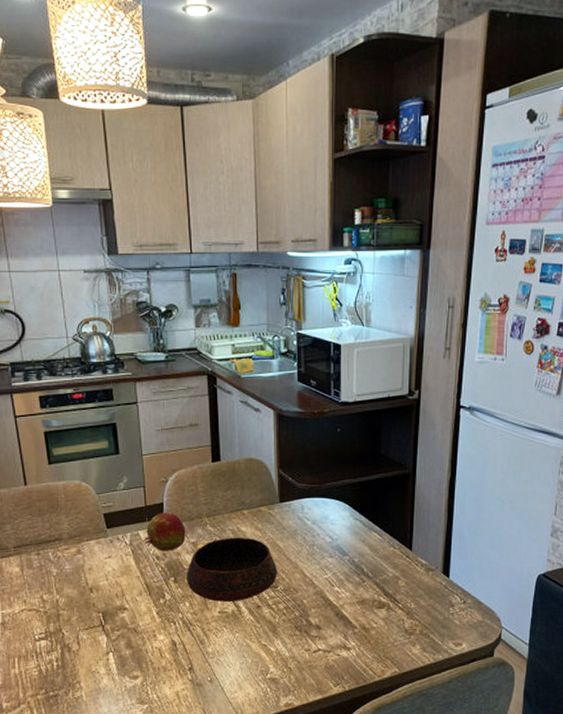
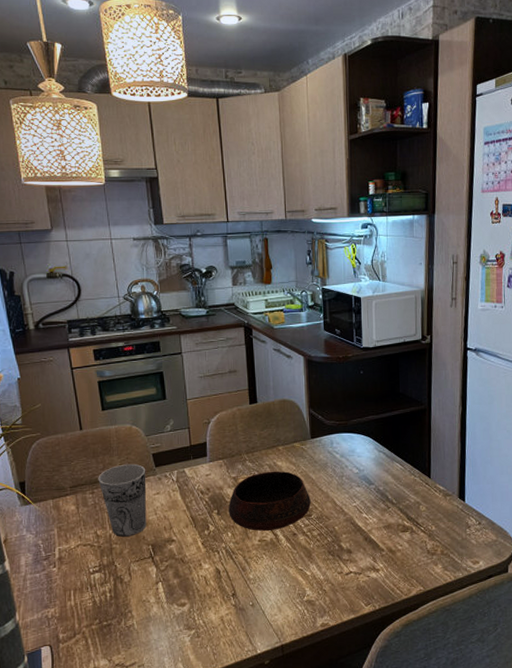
cup: none [44,524,97,603] -> present [98,463,147,537]
fruit: present [143,513,186,552] -> none [188,451,227,487]

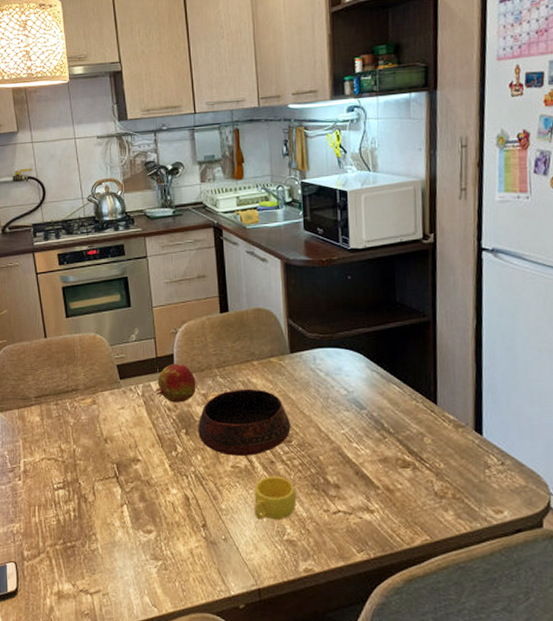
cup: present [98,463,147,537] -> none [62,375,111,453]
fruit: none [188,451,227,487] -> present [154,364,196,403]
cup: none [279,546,315,586] -> present [254,476,297,521]

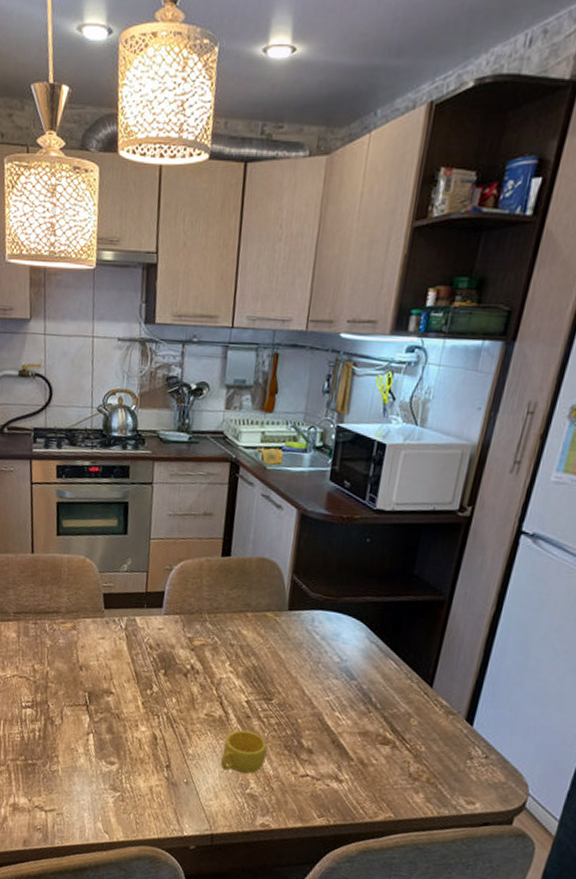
fruit: present [154,364,196,403] -> none [138,601,184,643]
bowl: present [198,389,291,456] -> none [176,638,275,708]

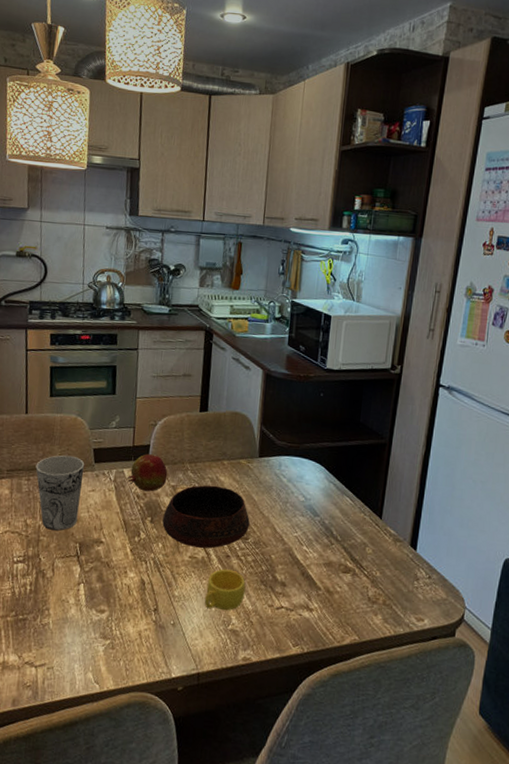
cup: none [43,599,94,679] -> present [35,455,85,531]
fruit: none [138,601,184,643] -> present [126,454,168,492]
bowl: none [176,638,275,708] -> present [162,485,250,549]

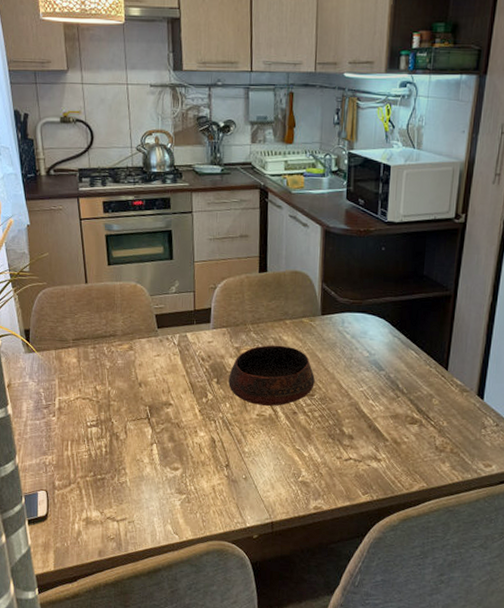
cup: present [35,455,85,531] -> none [100,322,148,395]
fruit: present [126,454,168,492] -> none [190,317,231,354]
cup: present [205,569,246,611] -> none [275,425,314,464]

